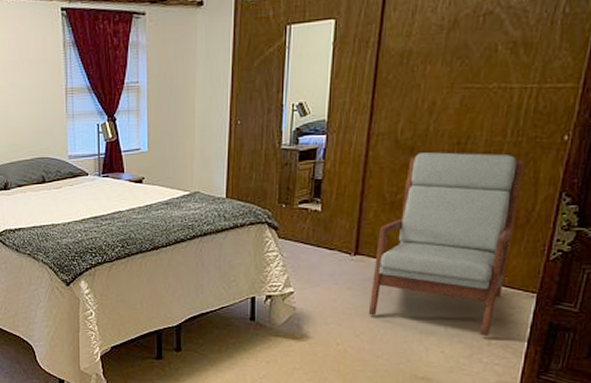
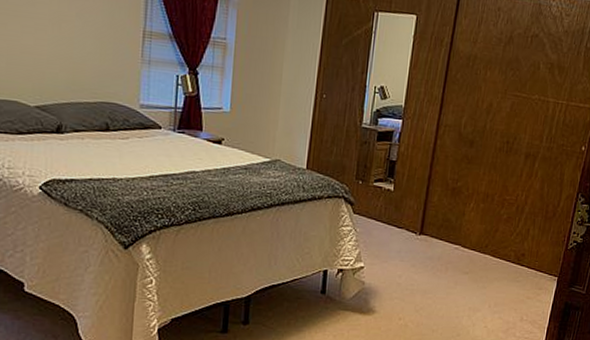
armchair: present [368,152,524,336] -> none [428,147,554,313]

